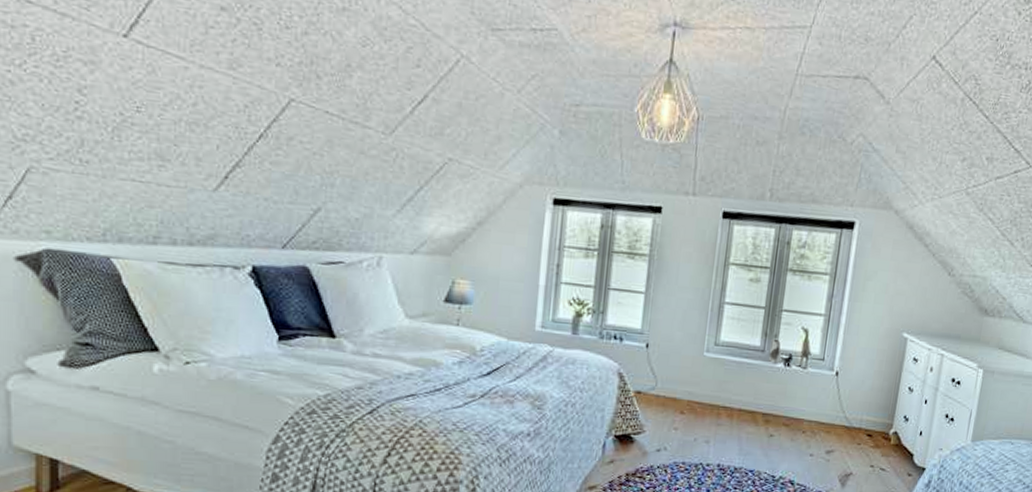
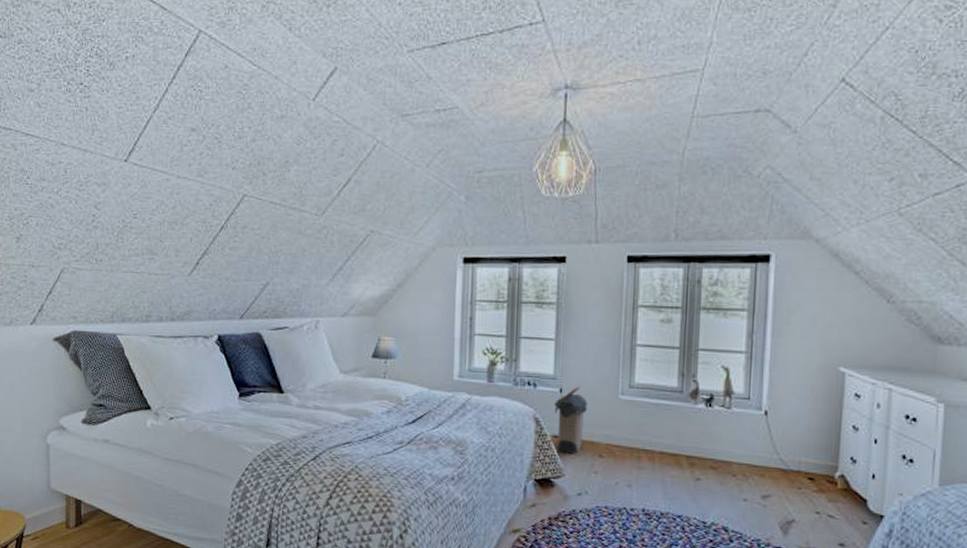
laundry hamper: none [639,341,674,410] -> present [554,385,588,454]

